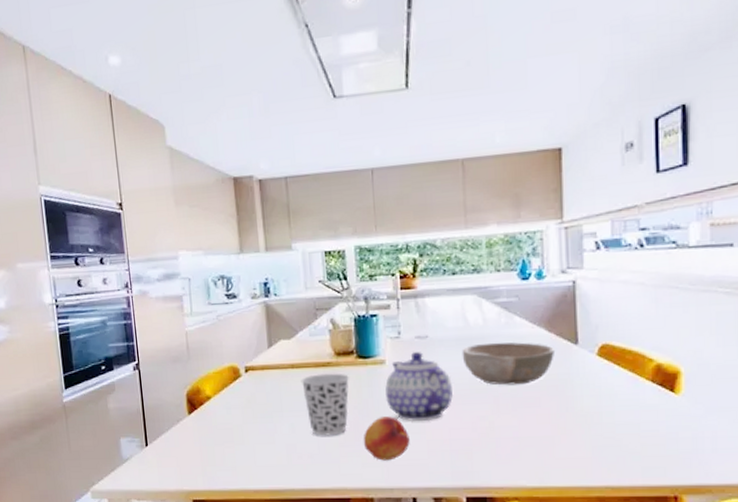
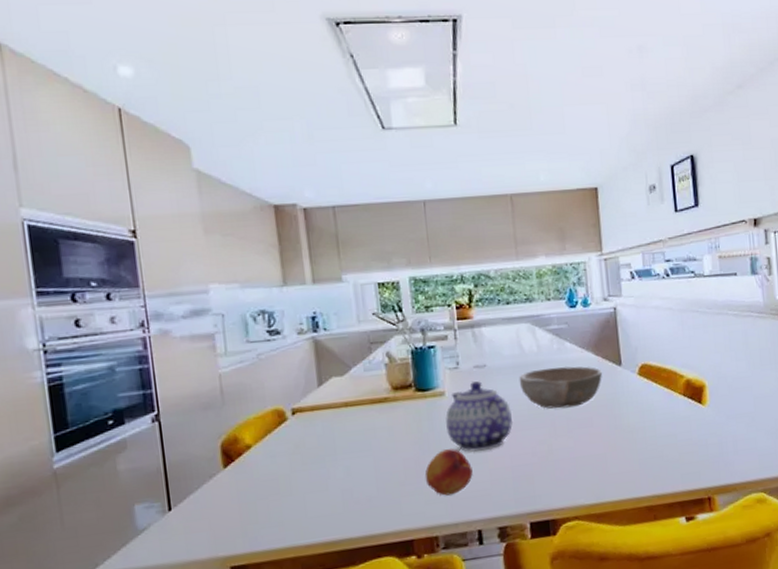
cup: present [300,373,349,436] -> none [355,408,408,477]

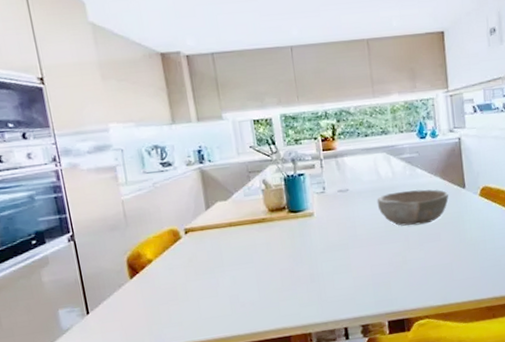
fruit: present [424,449,473,496] -> none [298,260,339,300]
teapot: present [446,381,513,453] -> none [315,203,373,264]

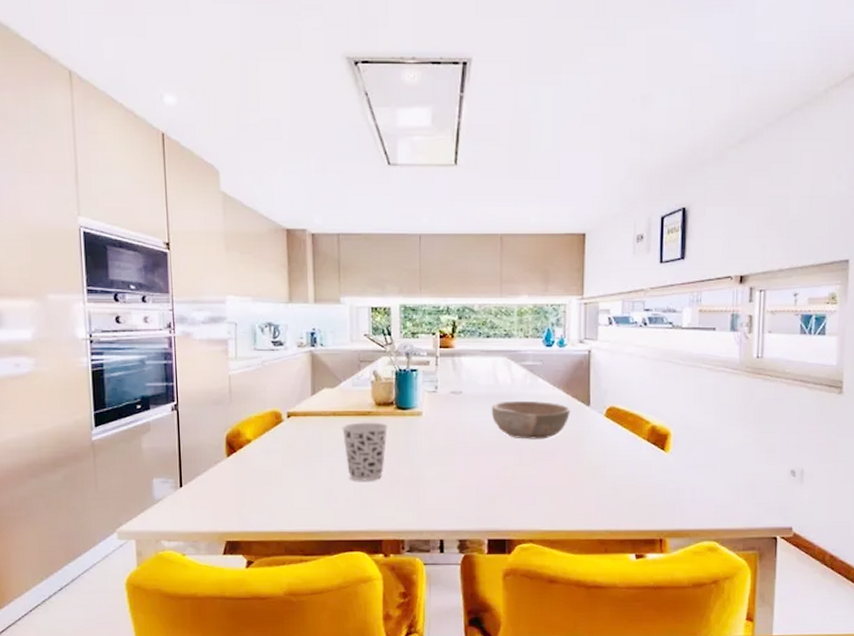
cup: none [239,227,284,285] -> present [341,422,388,481]

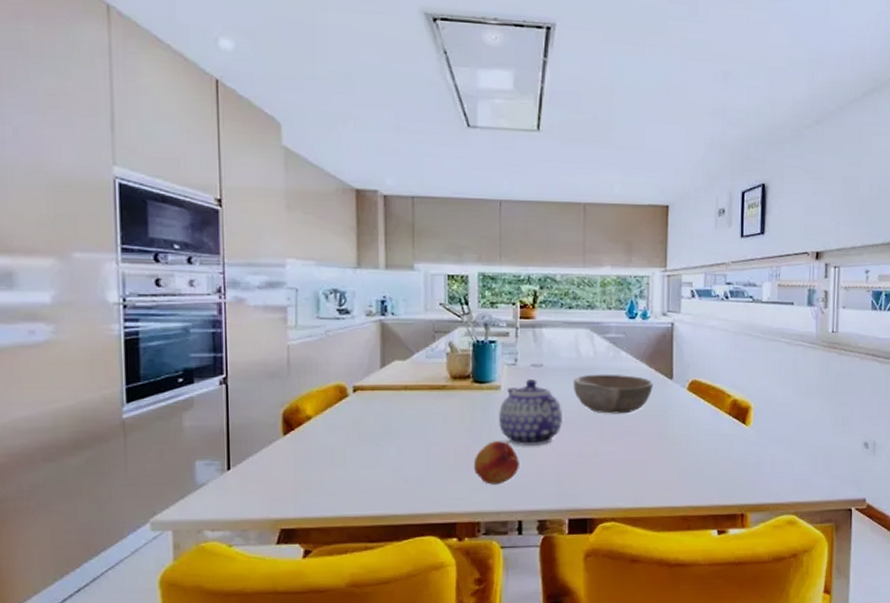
cup: present [341,422,388,481] -> none [413,396,463,460]
fruit: none [397,464,440,505] -> present [473,441,519,485]
teapot: none [421,405,482,470] -> present [499,378,563,447]

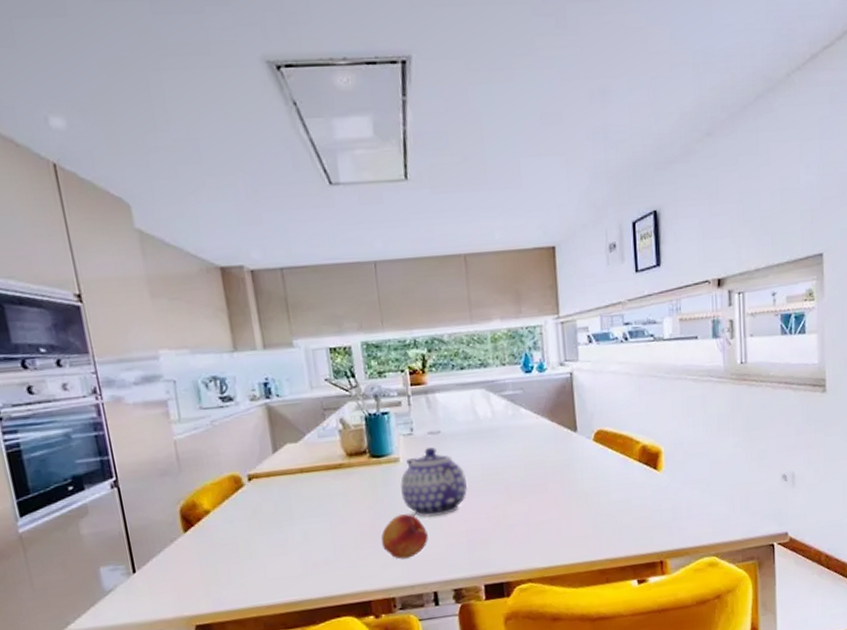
bowl: present [573,374,654,414] -> none [473,432,558,475]

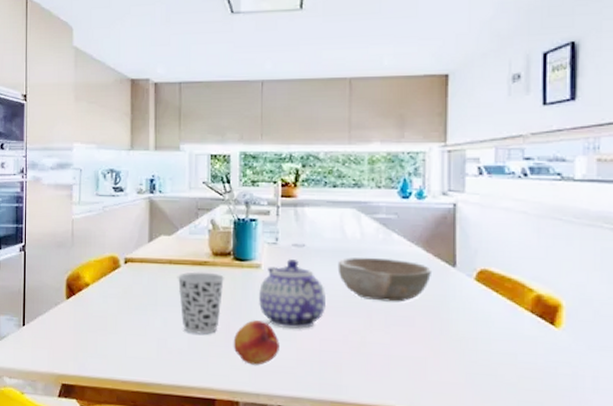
cup: none [311,474,364,541] -> present [177,272,224,335]
bowl: none [473,432,558,475] -> present [337,257,433,302]

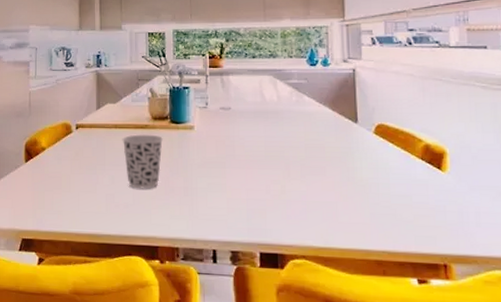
fruit: present [233,320,280,365] -> none [172,175,212,215]
teapot: present [259,258,327,329] -> none [193,120,251,182]
bowl: present [337,257,433,302] -> none [259,117,339,155]

